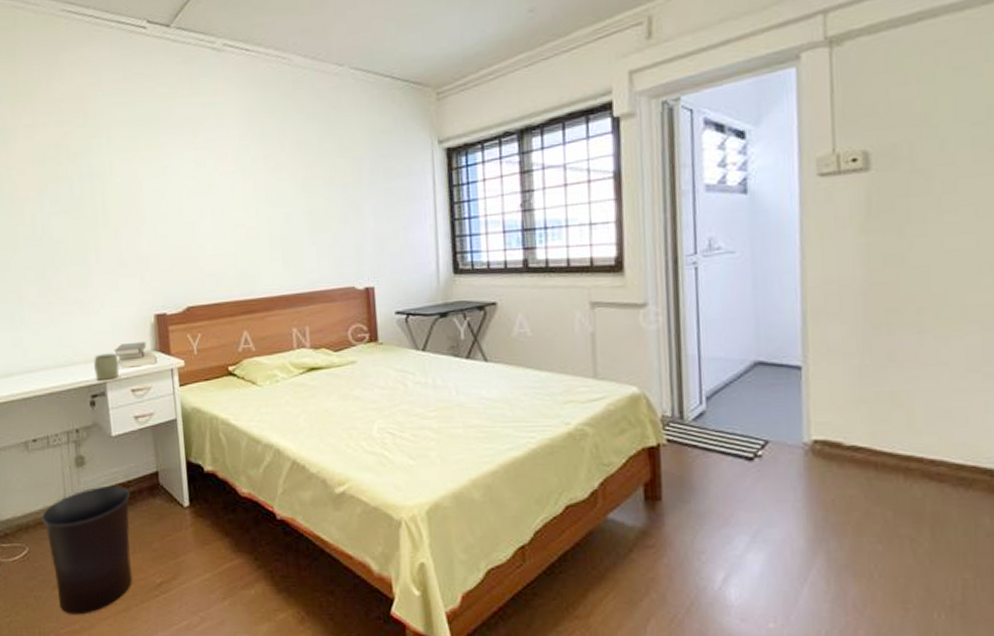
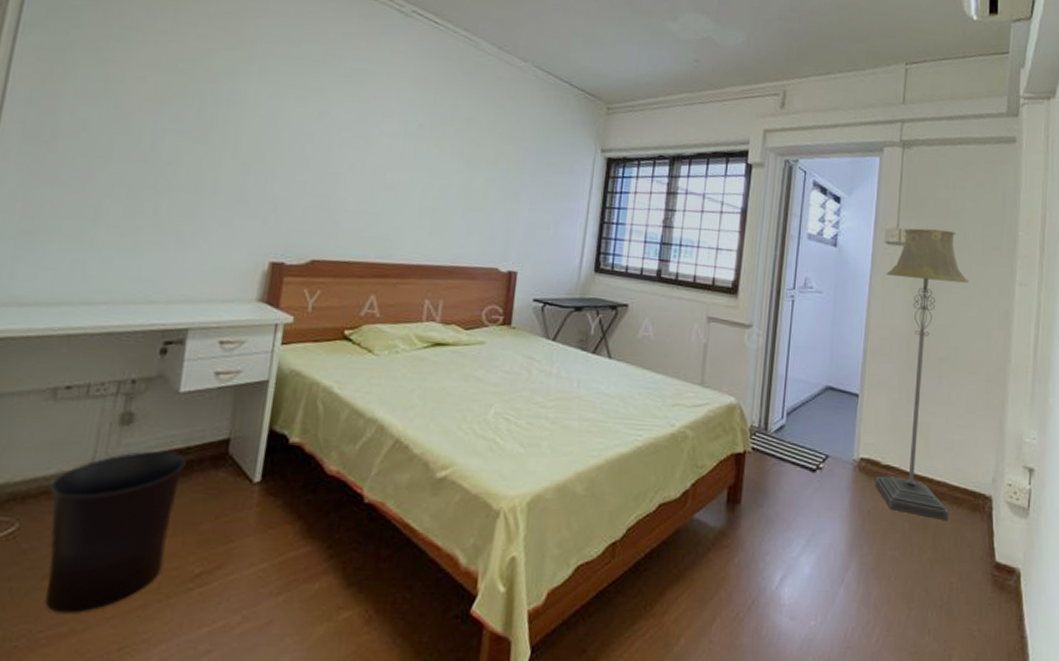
mug: present [94,353,120,382] -> none [175,295,212,327]
books: present [114,341,157,369] -> none [208,288,261,317]
floor lamp: none [823,140,954,507] -> present [876,228,968,521]

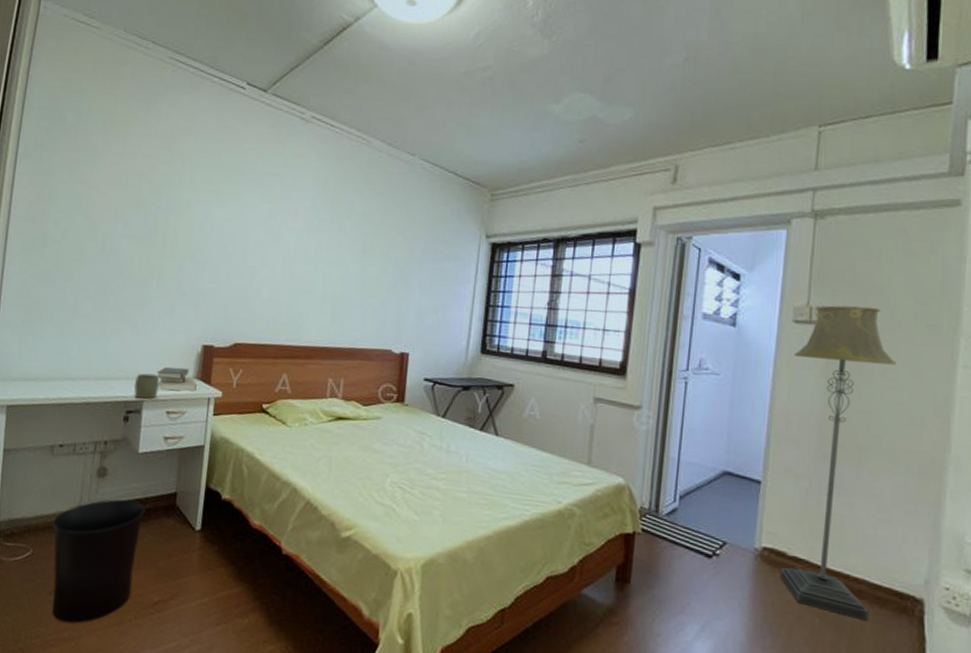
mug: none [175,295,212,327] -> present [134,373,160,399]
books: none [208,288,261,317] -> present [157,367,197,392]

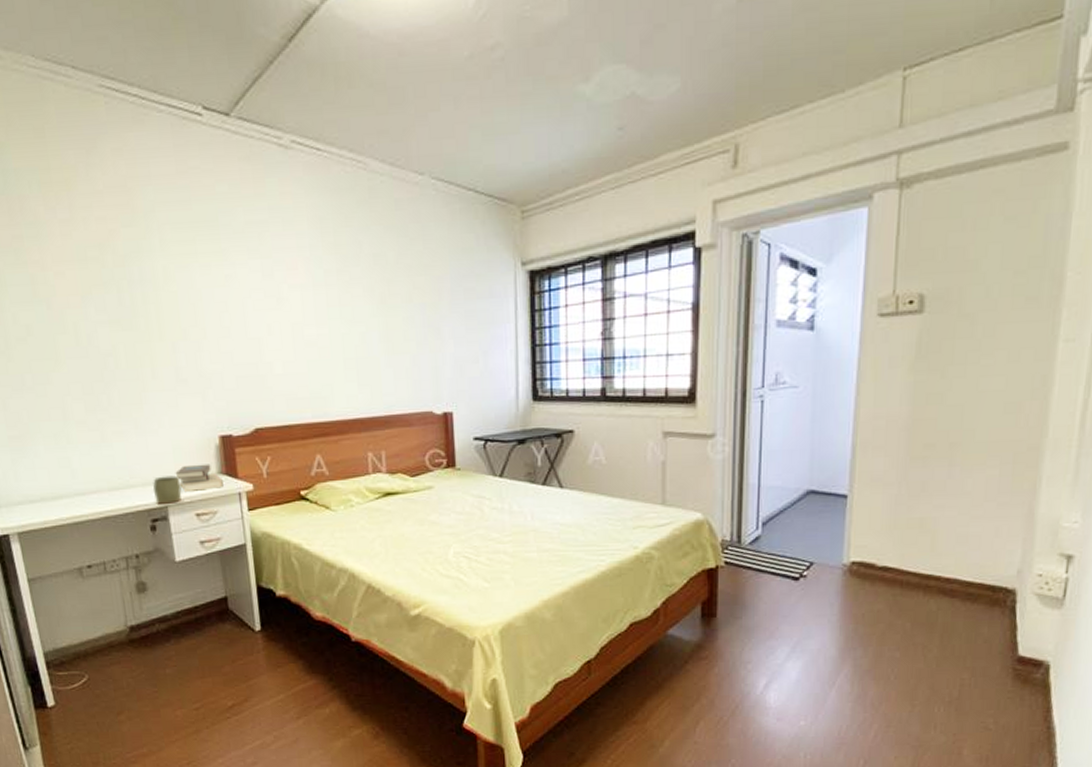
waste bin: present [52,499,145,623] -> none [101,611,203,739]
floor lamp: present [780,305,896,622] -> none [870,286,991,619]

